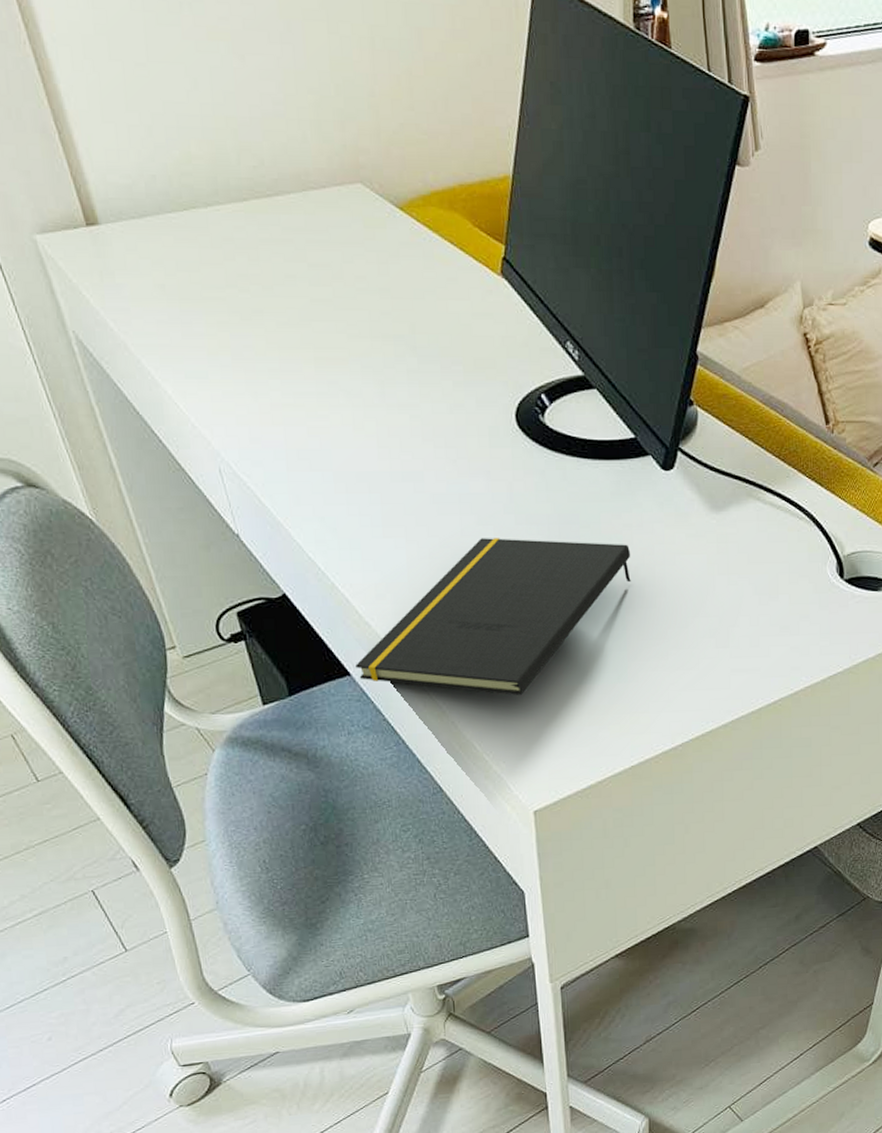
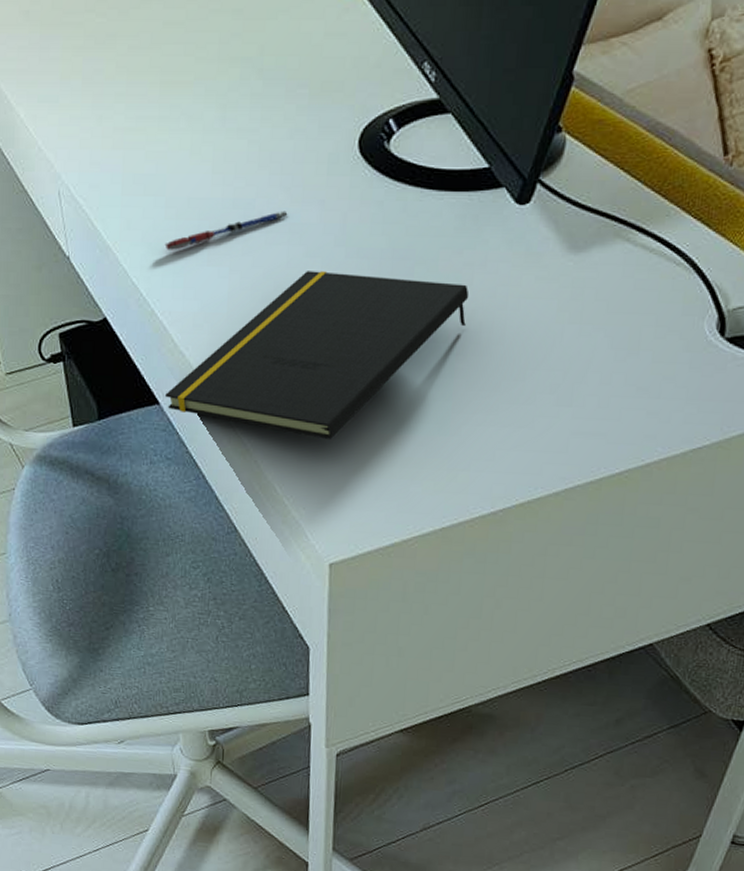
pen: none [337,482,457,524] -> present [164,211,288,250]

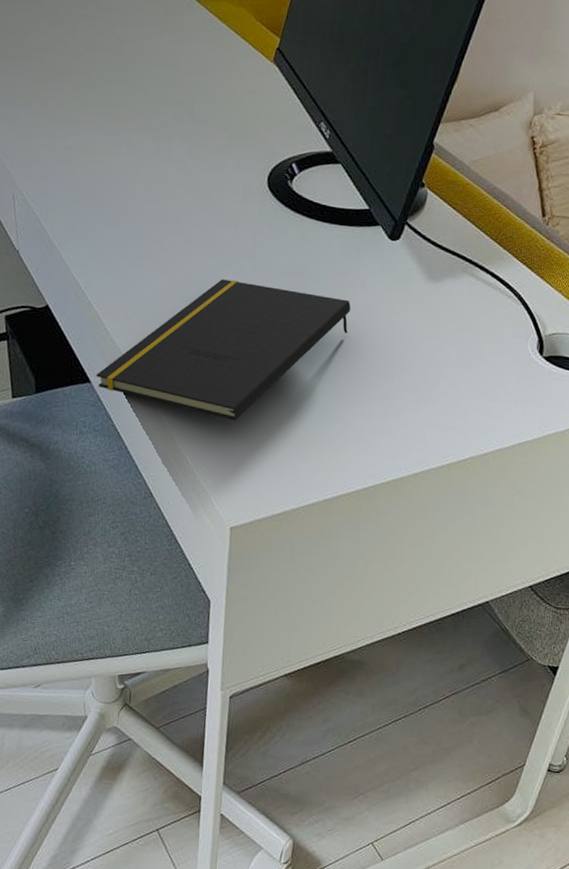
pen: present [164,211,288,250] -> none [103,228,208,253]

